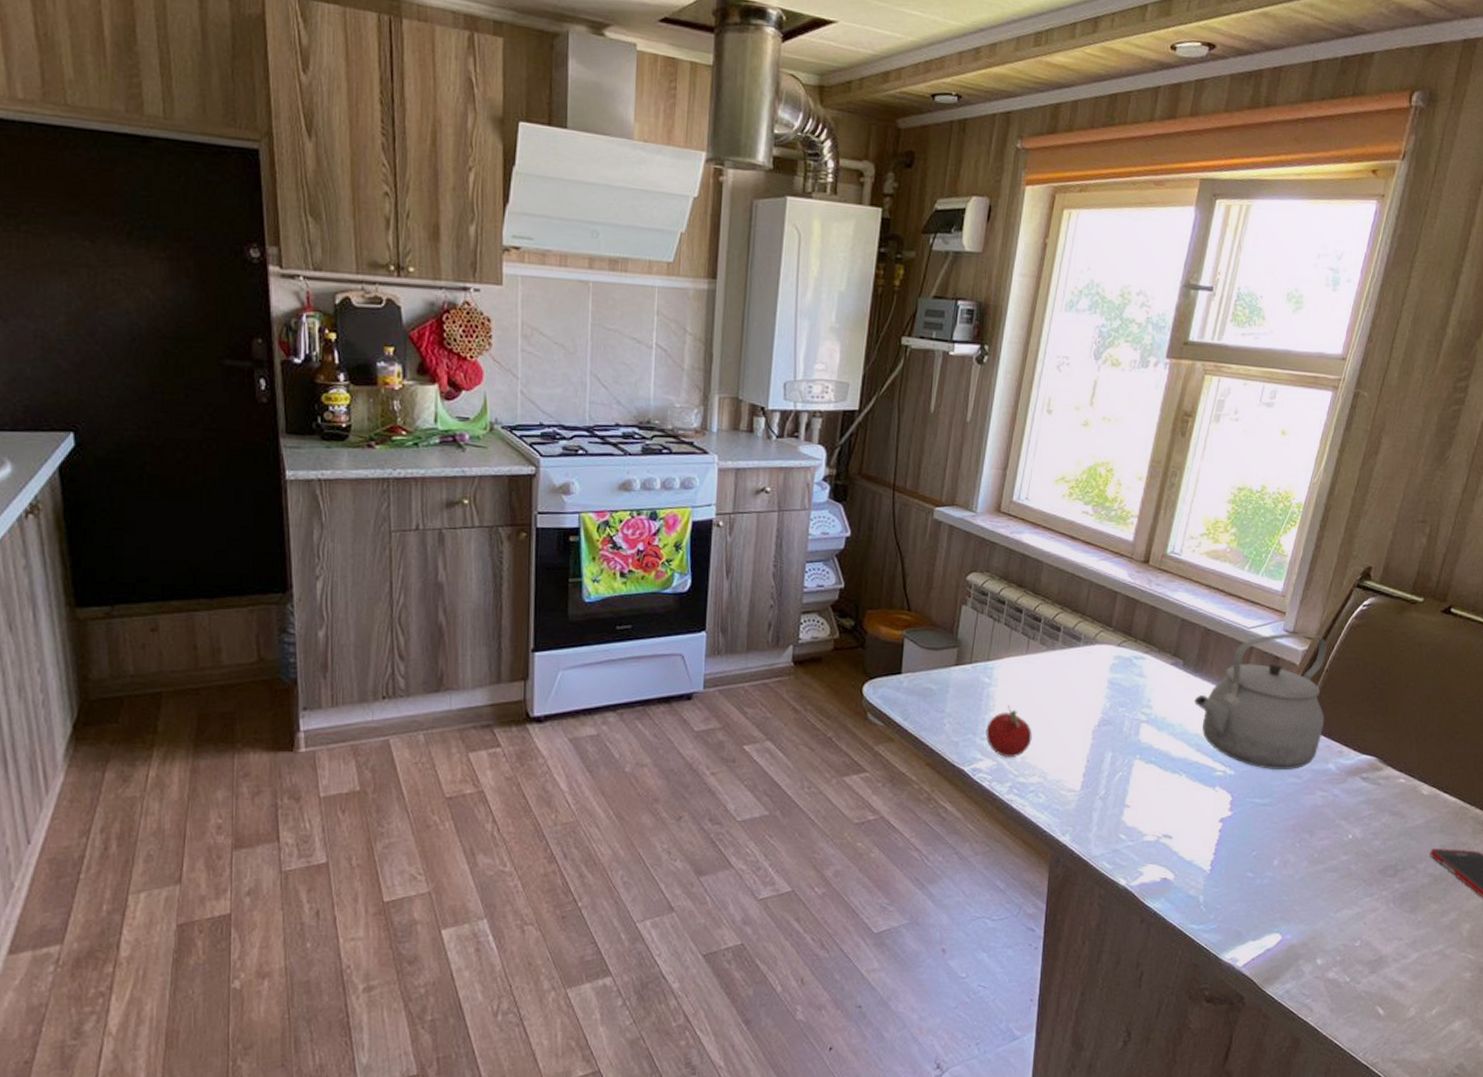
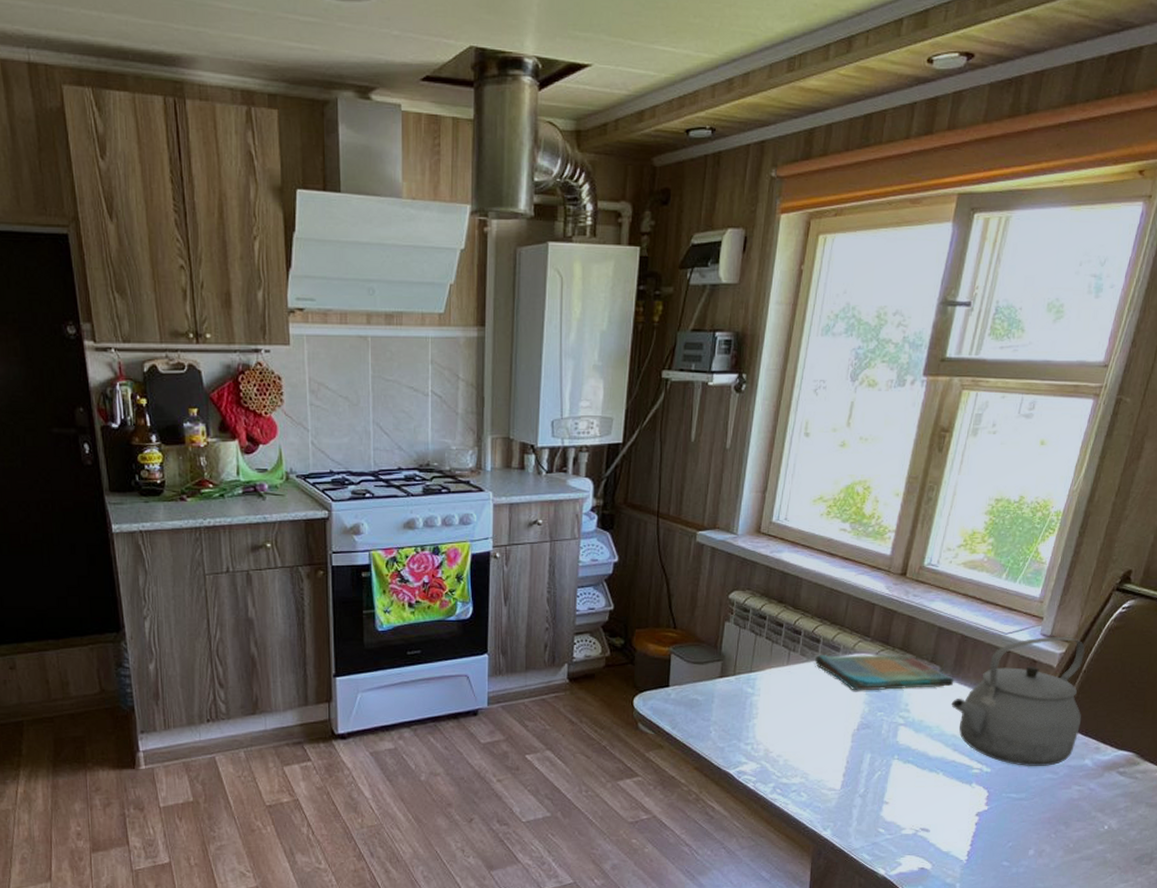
fruit: present [985,705,1032,758] -> none [749,712,794,761]
dish towel: none [1054,644,1197,685] -> present [814,654,954,691]

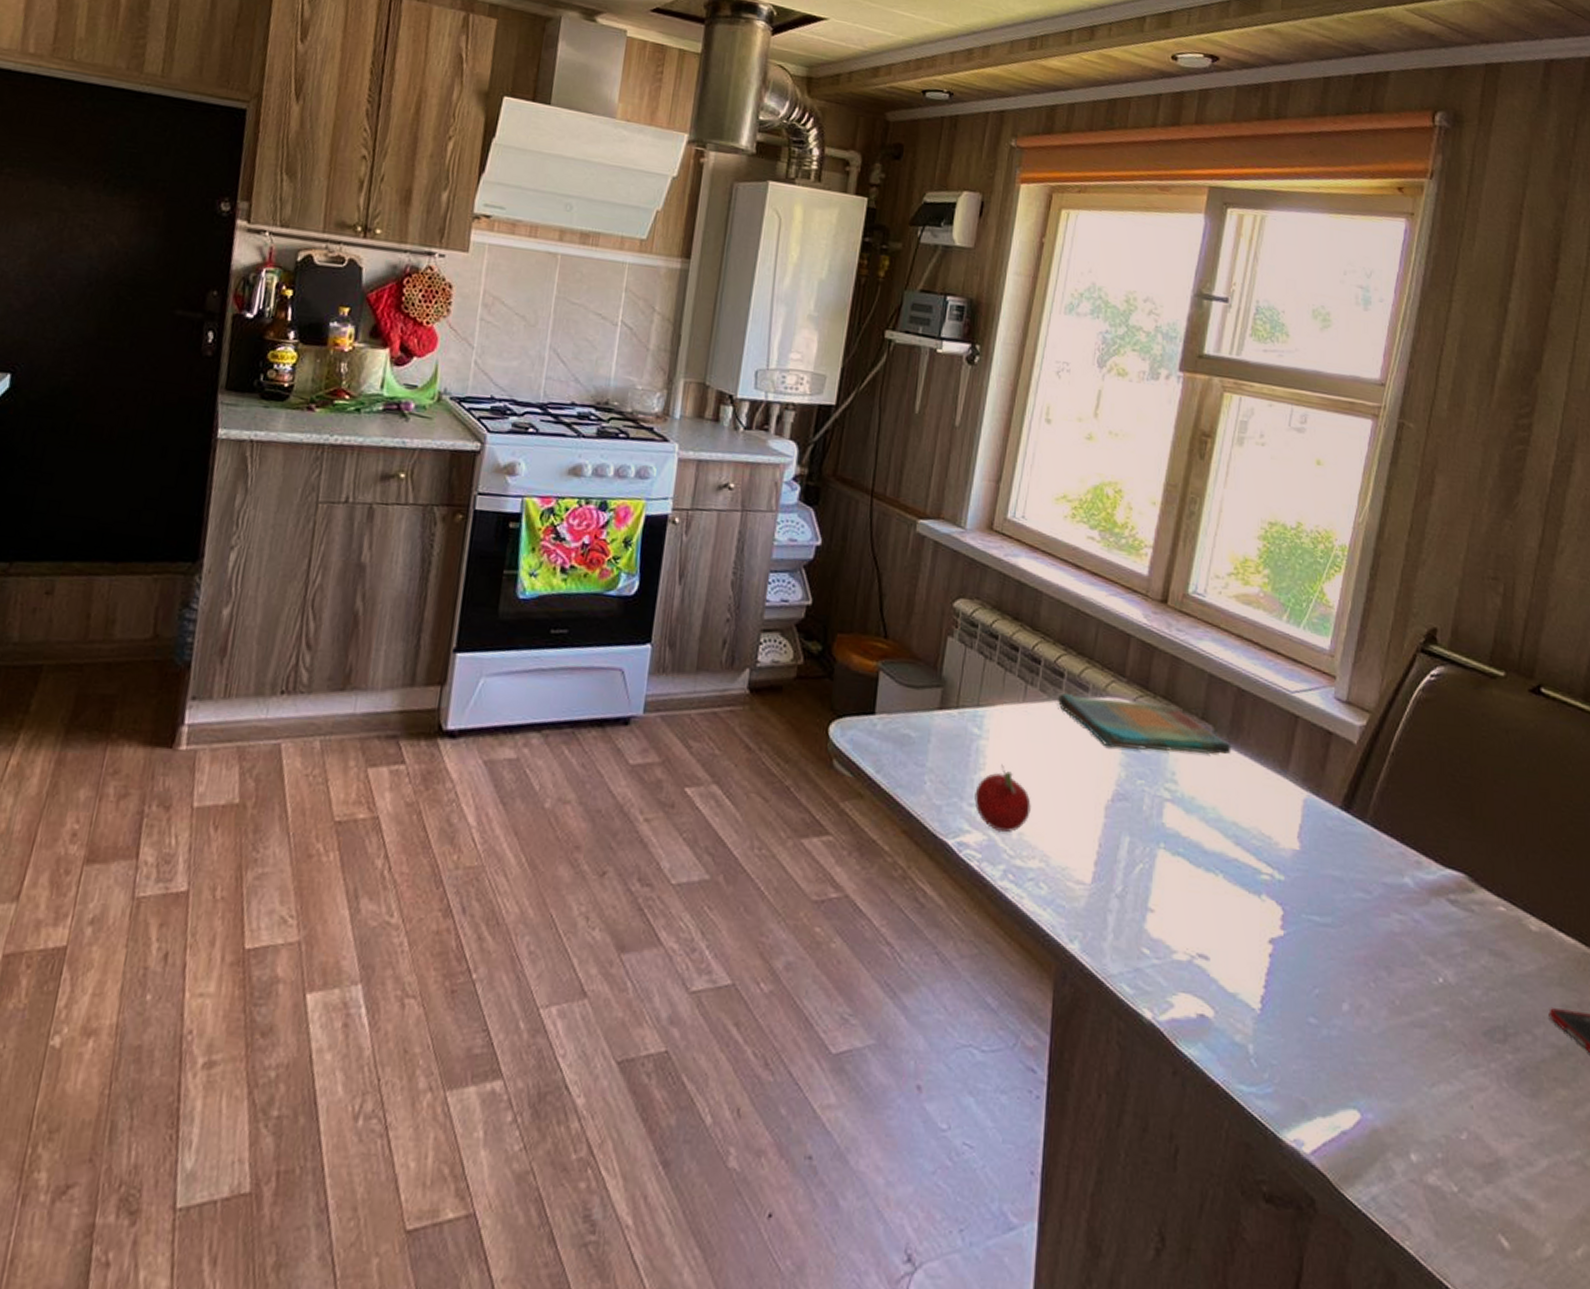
fruit: none [749,712,794,761] -> present [974,764,1031,833]
tea kettle: present [951,636,1085,766] -> none [1229,702,1395,881]

